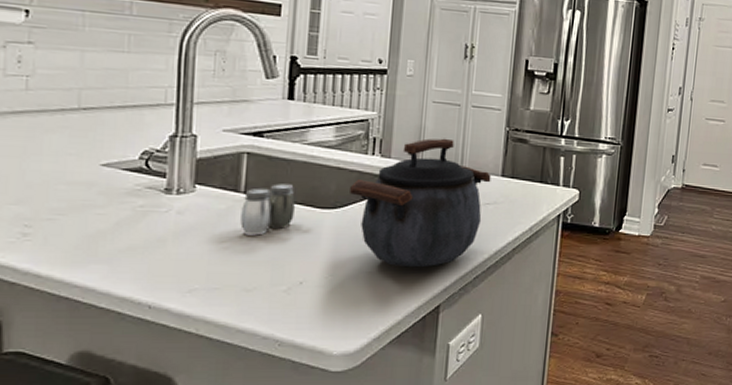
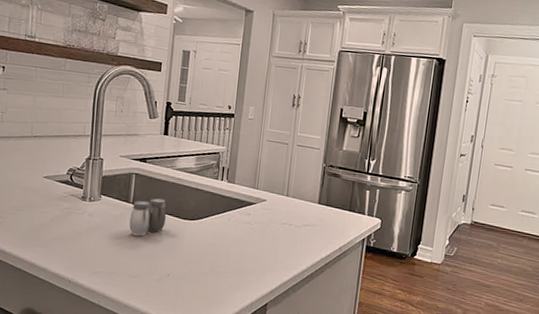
kettle: present [350,138,492,268] -> none [204,169,311,272]

